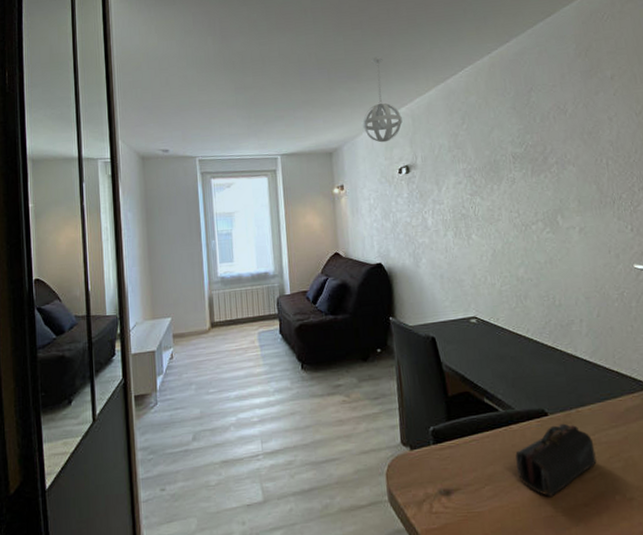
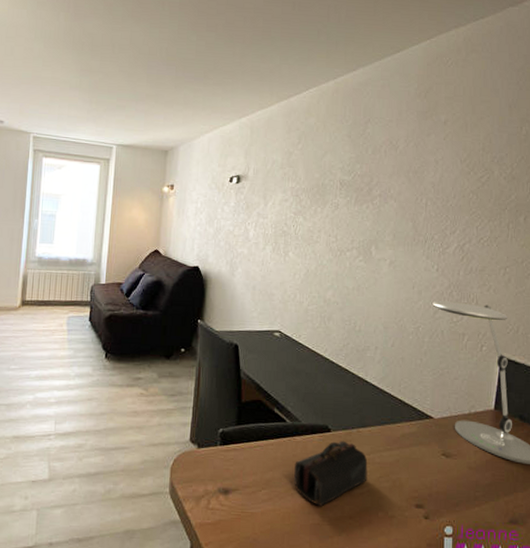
pendant light: present [362,56,403,143] -> none [202,62,241,149]

